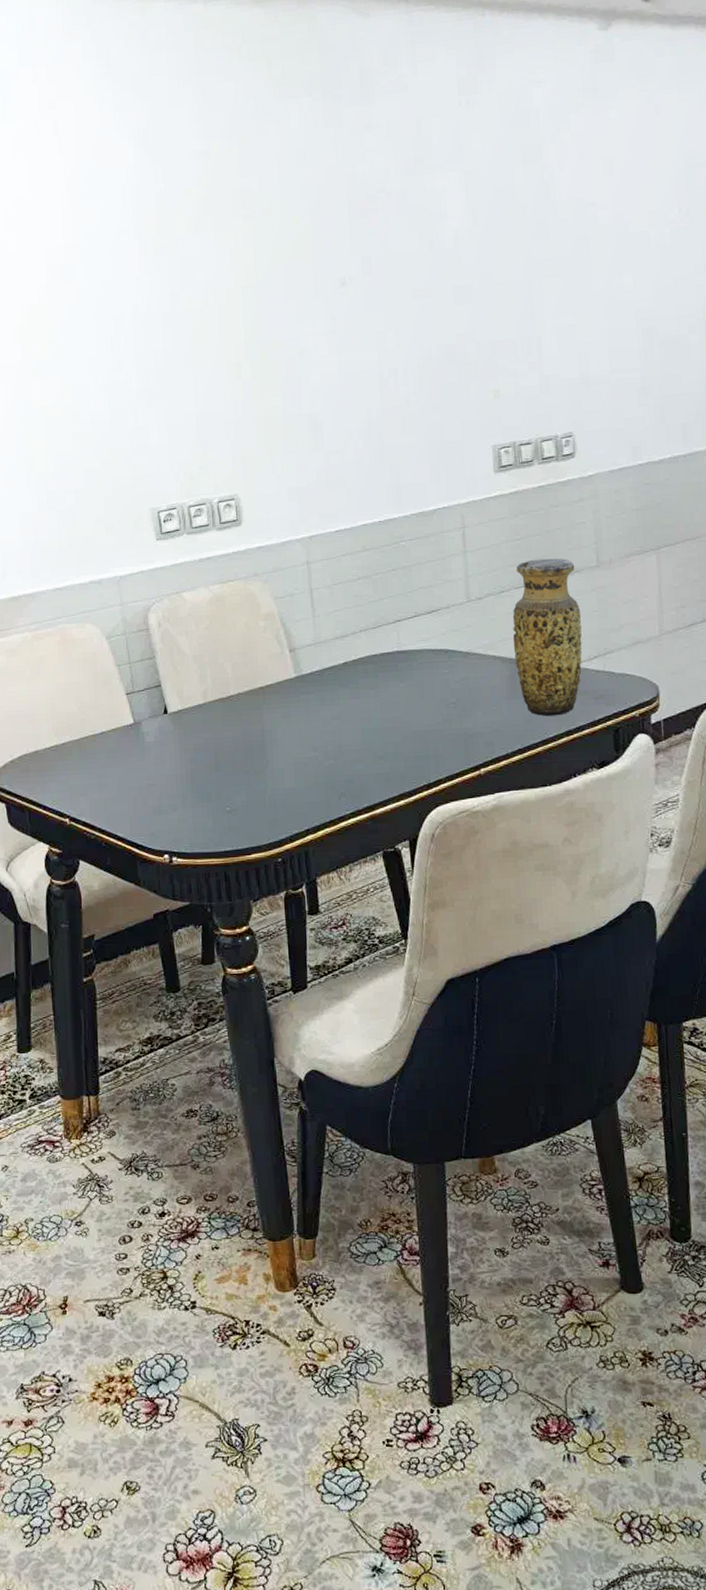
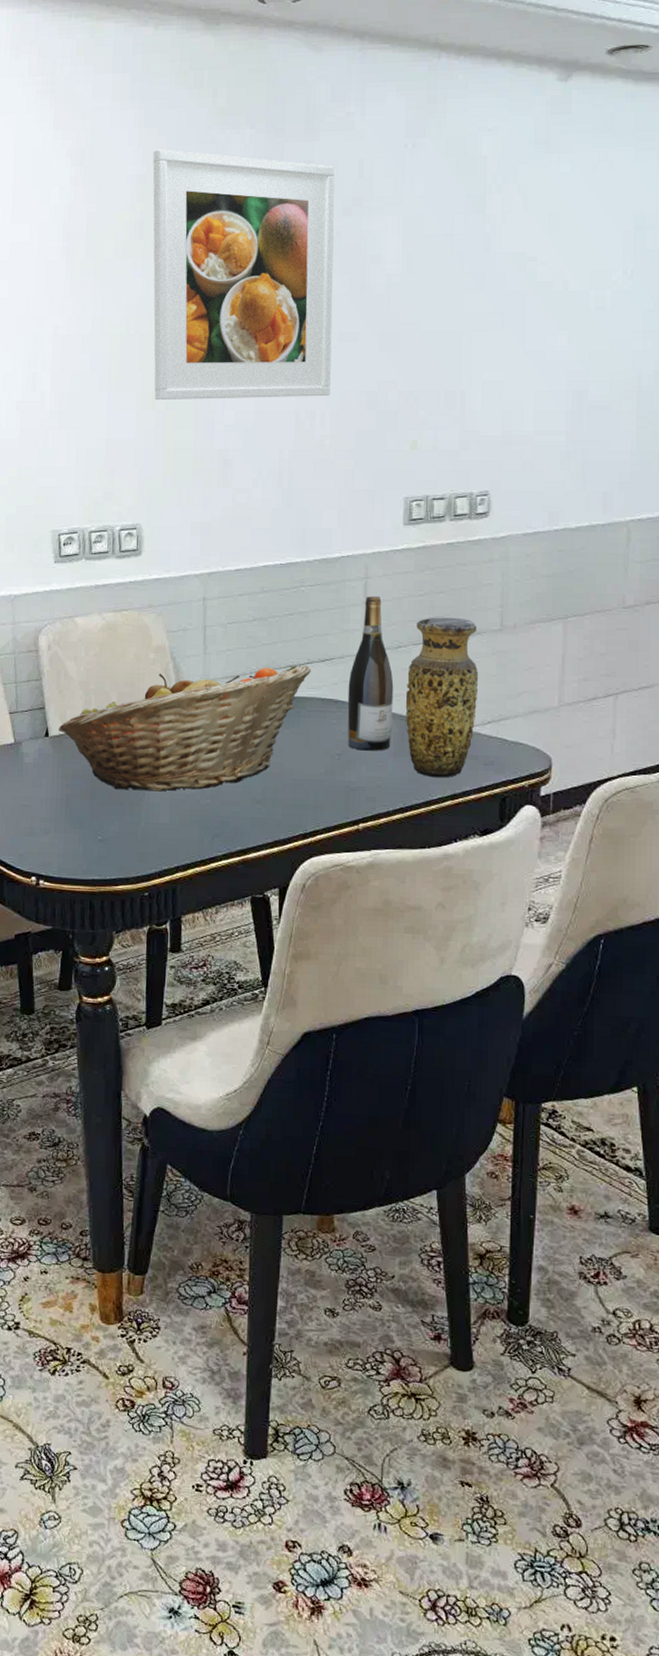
fruit basket: none [177,617,419,760] -> present [59,664,311,792]
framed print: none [214,123,411,371] -> present [153,149,336,401]
wine bottle: none [456,543,503,697] -> present [347,595,394,751]

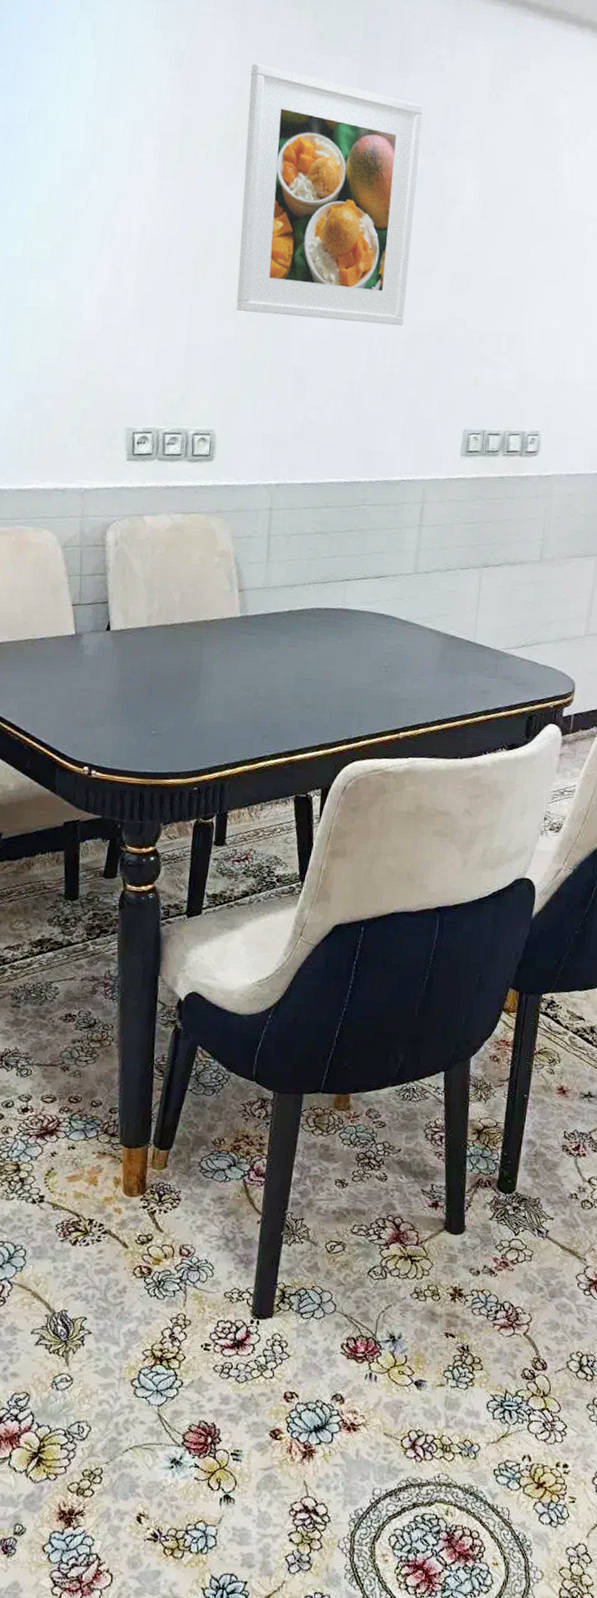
fruit basket: present [59,664,311,792] -> none [120,577,366,691]
wine bottle: present [347,595,394,751] -> none [395,519,441,666]
vase: present [405,617,479,778] -> none [449,544,520,695]

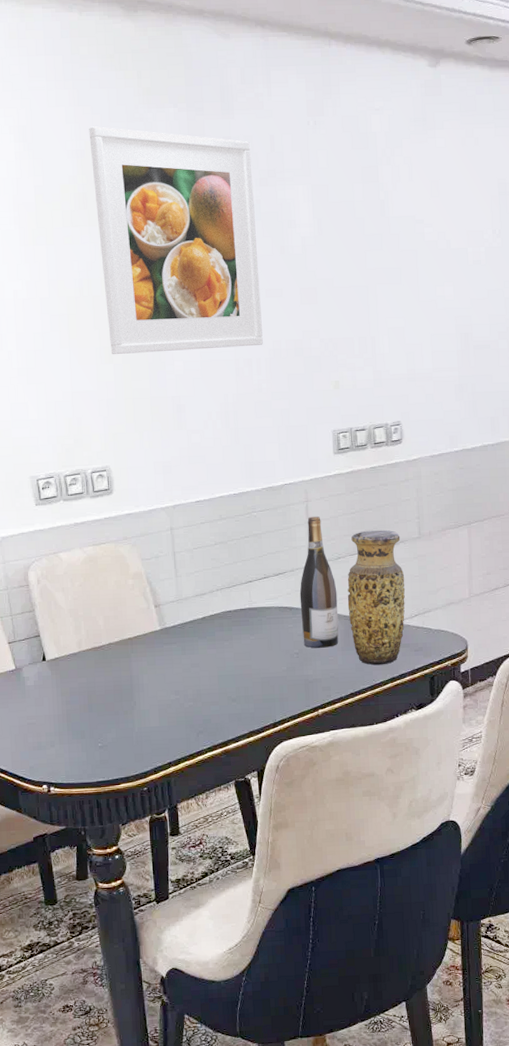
wine bottle: none [395,519,441,666] -> present [299,516,339,648]
vase: none [449,544,520,695] -> present [347,530,406,666]

